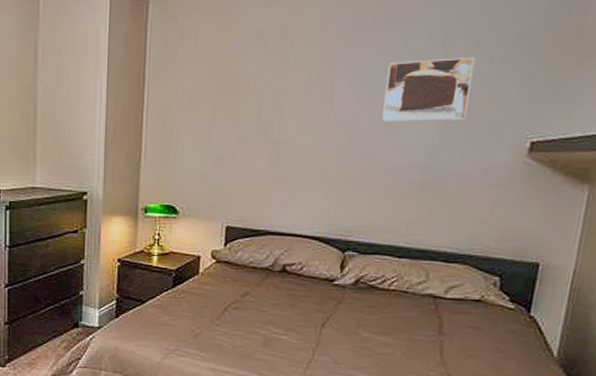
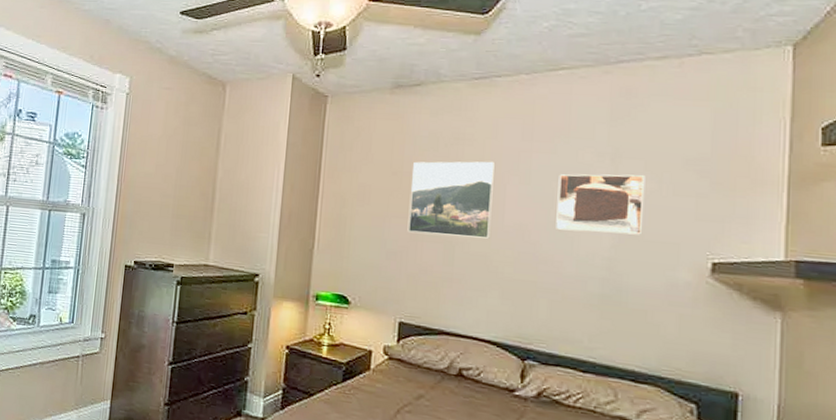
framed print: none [234,54,324,137] -> present [407,161,495,239]

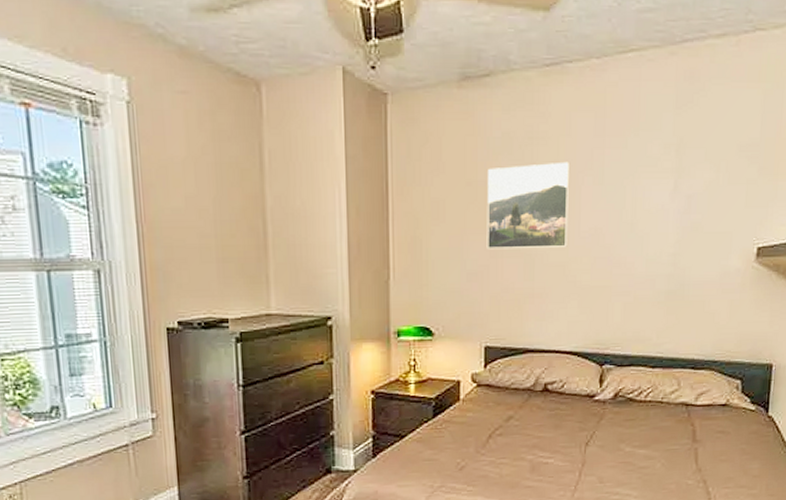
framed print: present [556,174,645,235] -> none [628,166,706,230]

